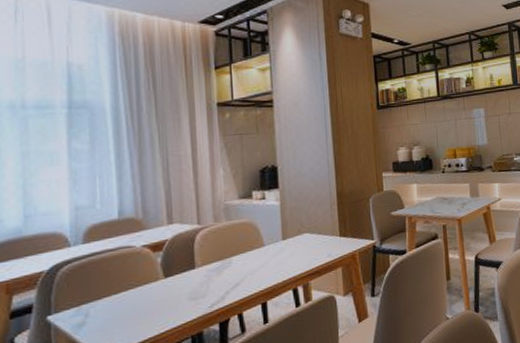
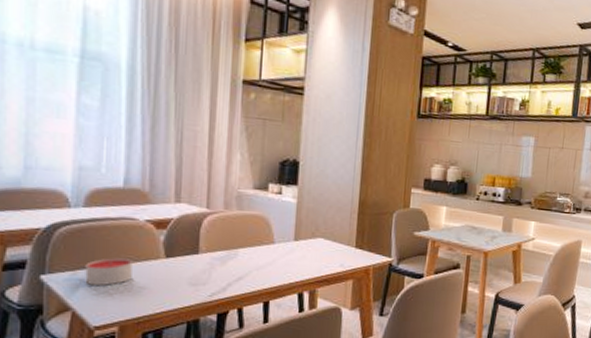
candle: none [89,285,135,317] -> present [85,258,133,286]

